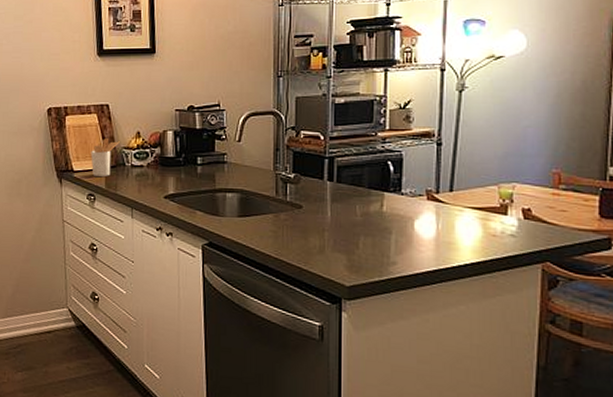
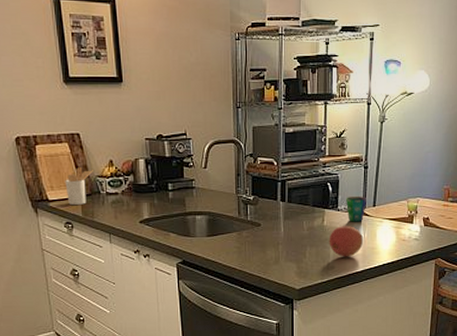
fruit: none [389,213,437,252] -> present [329,226,364,257]
cup: none [411,178,442,210] -> present [345,197,367,222]

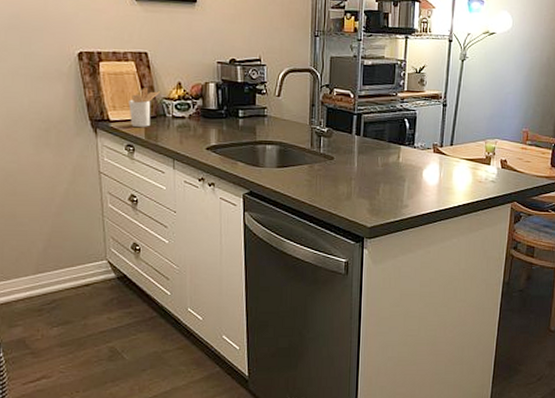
fruit: present [329,226,364,257] -> none [403,164,440,196]
cup: present [345,197,367,222] -> none [422,134,445,161]

